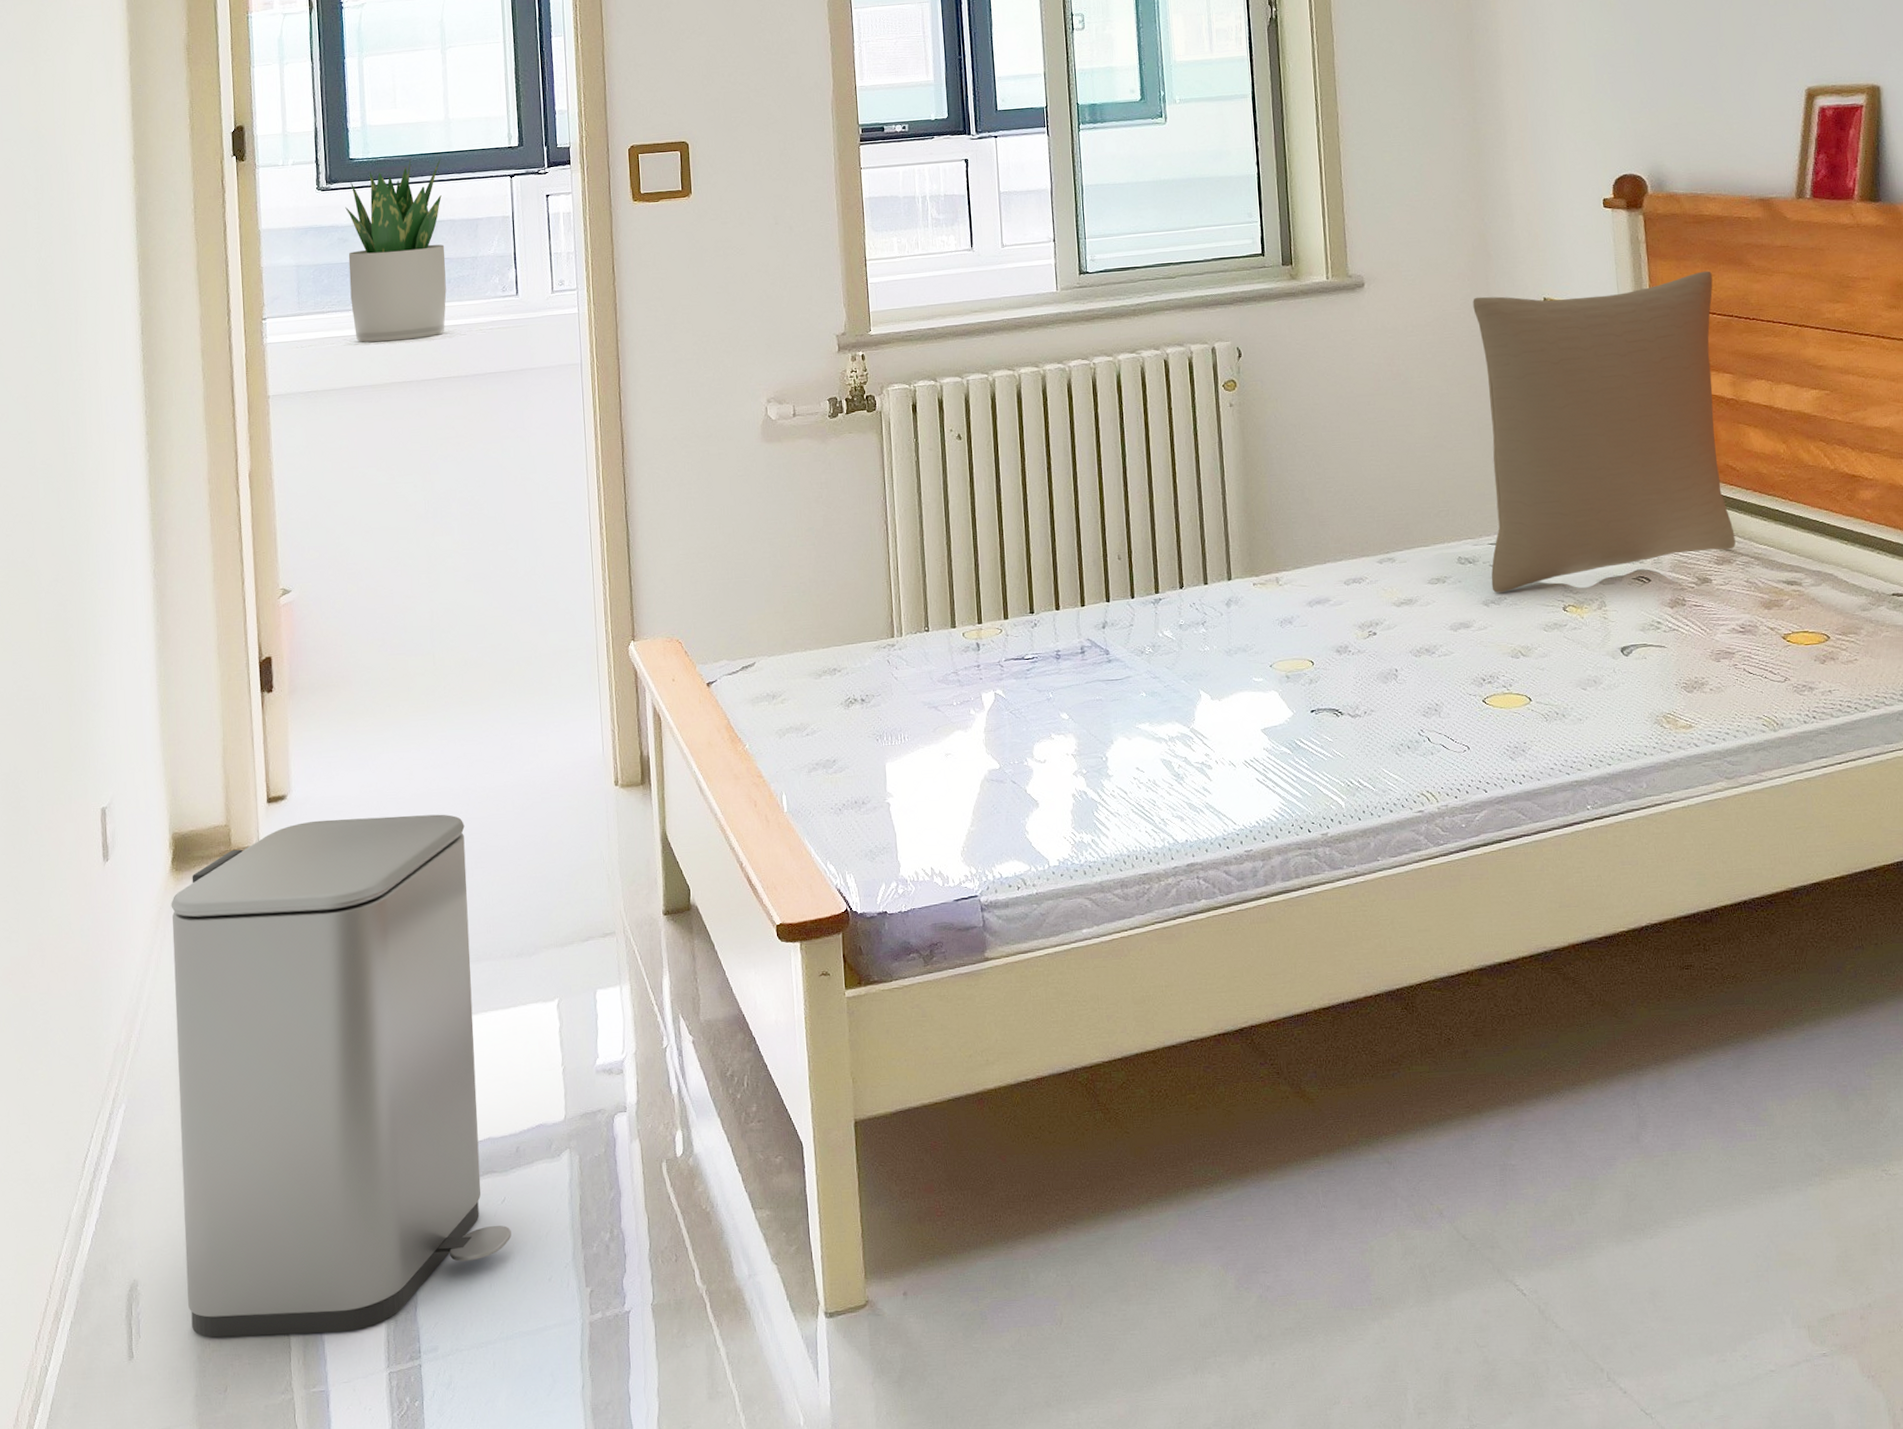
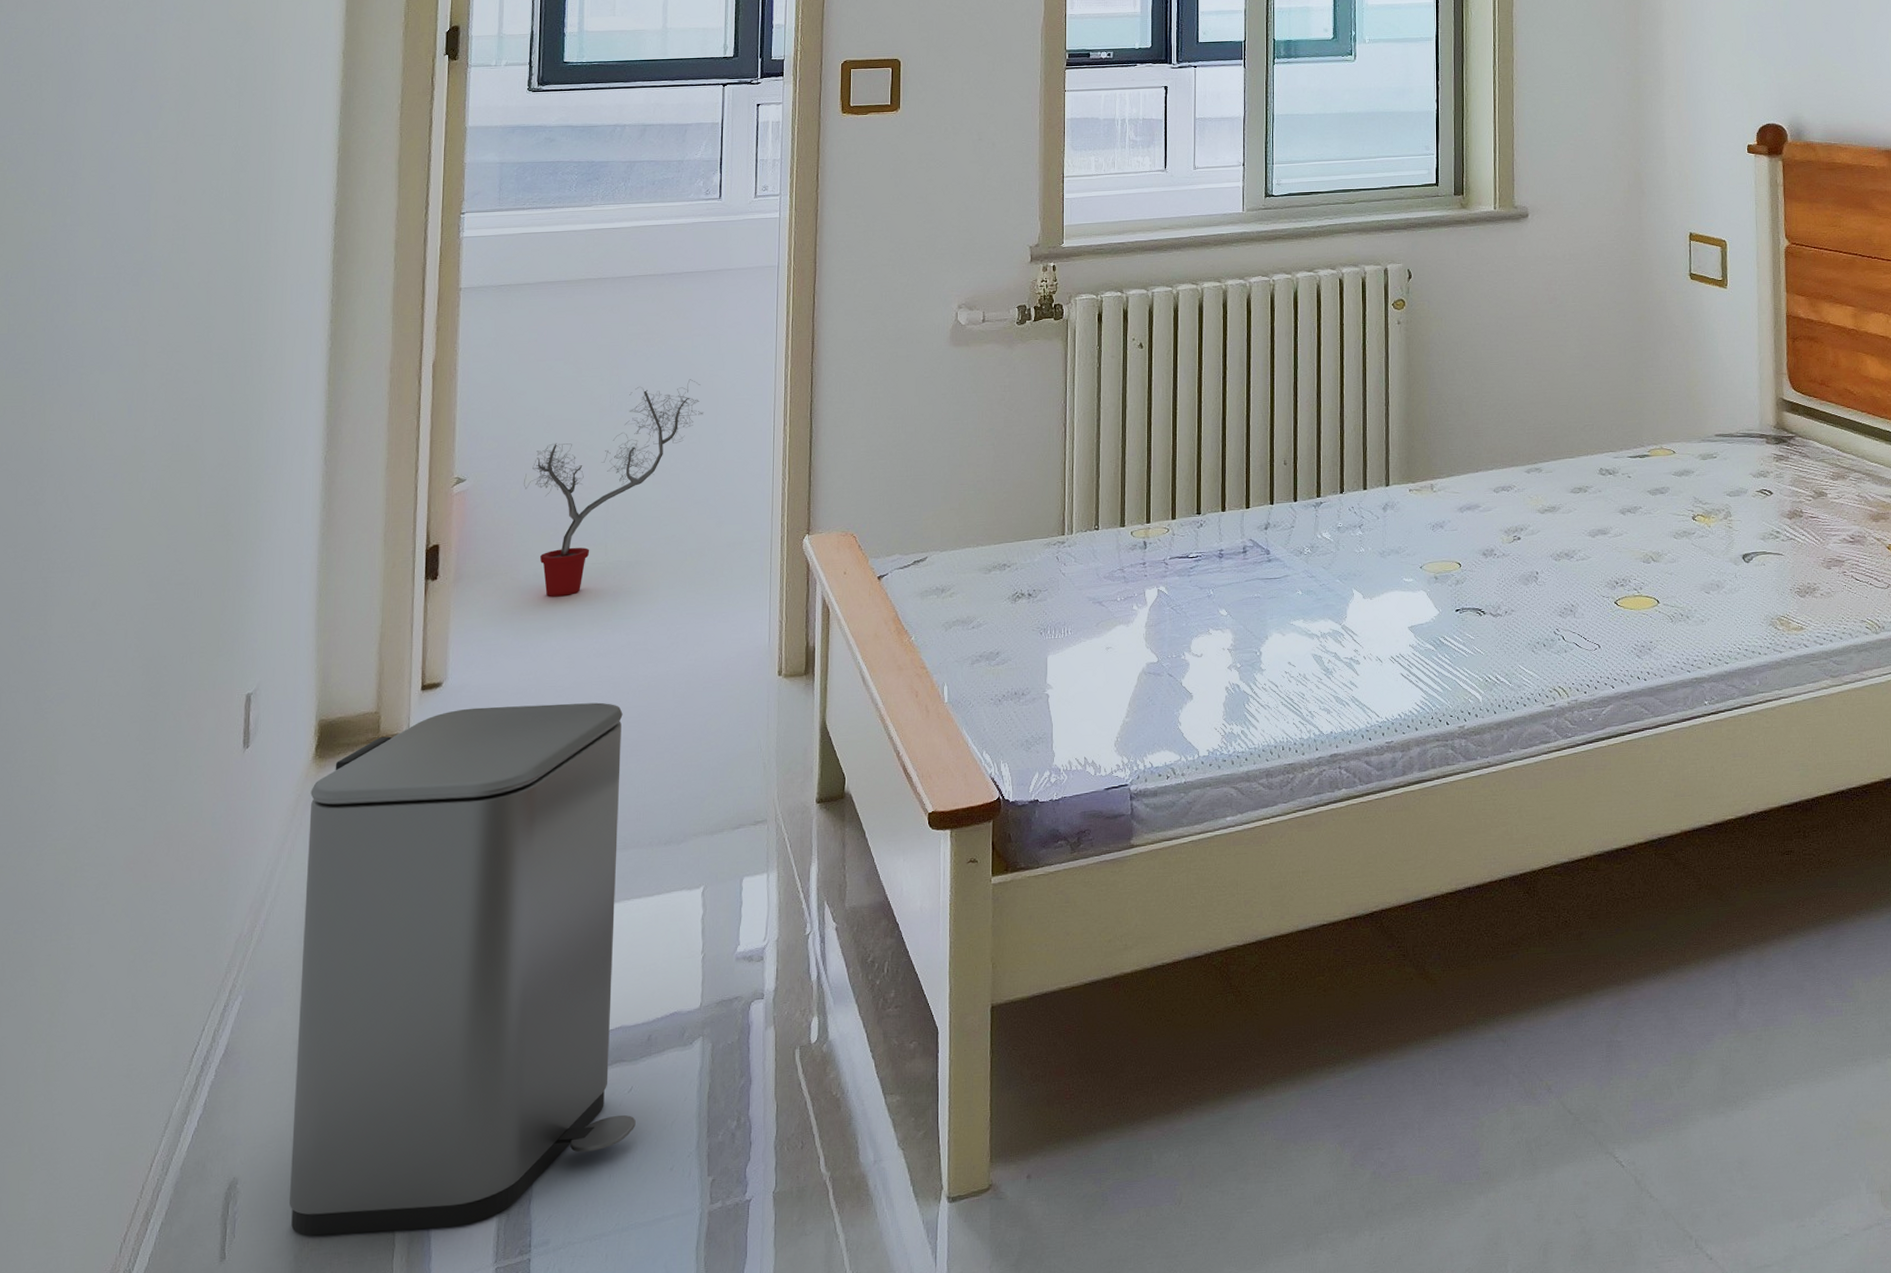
planter: present [345,158,447,343] -> none [552,64,656,240]
potted tree: none [348,483,519,708] -> present [524,379,704,597]
pillow: present [1473,271,1736,593] -> none [1626,213,1850,502]

